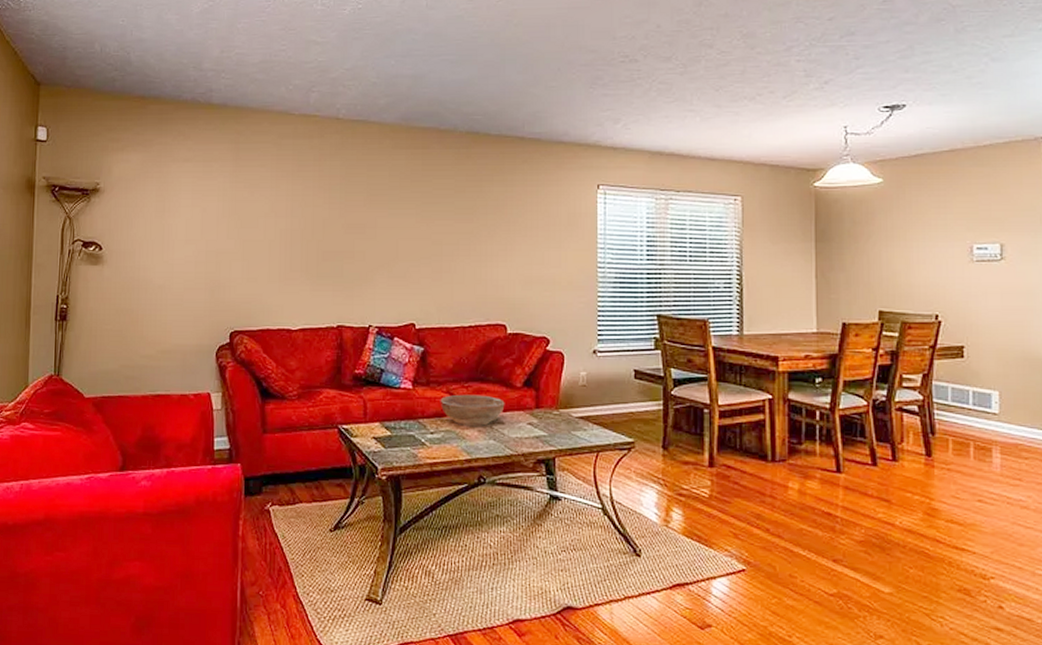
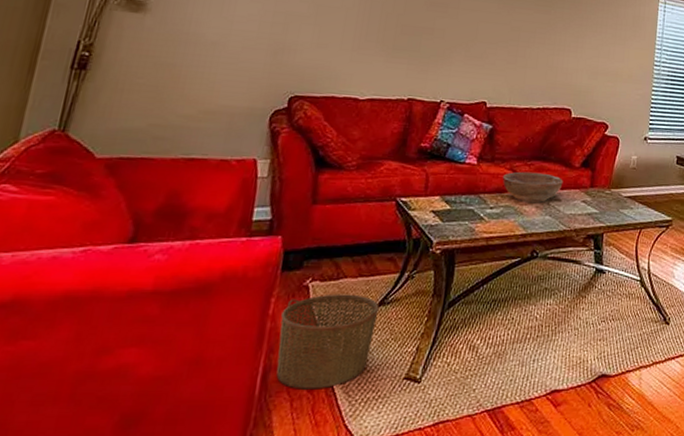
basket: none [250,517,335,606] -> present [276,294,380,390]

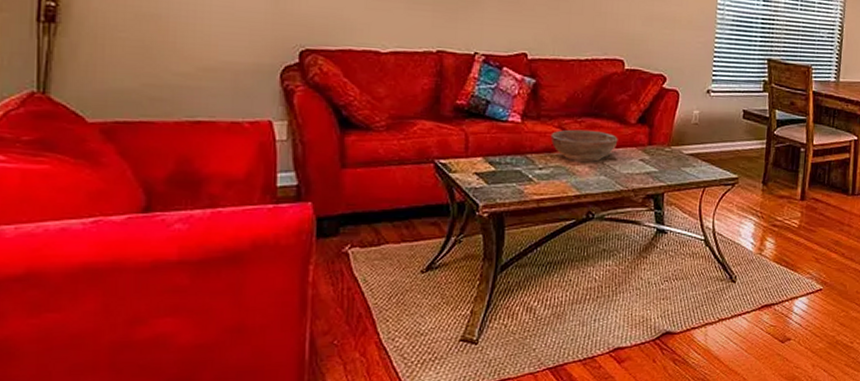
basket: present [276,294,380,390] -> none [322,260,427,353]

